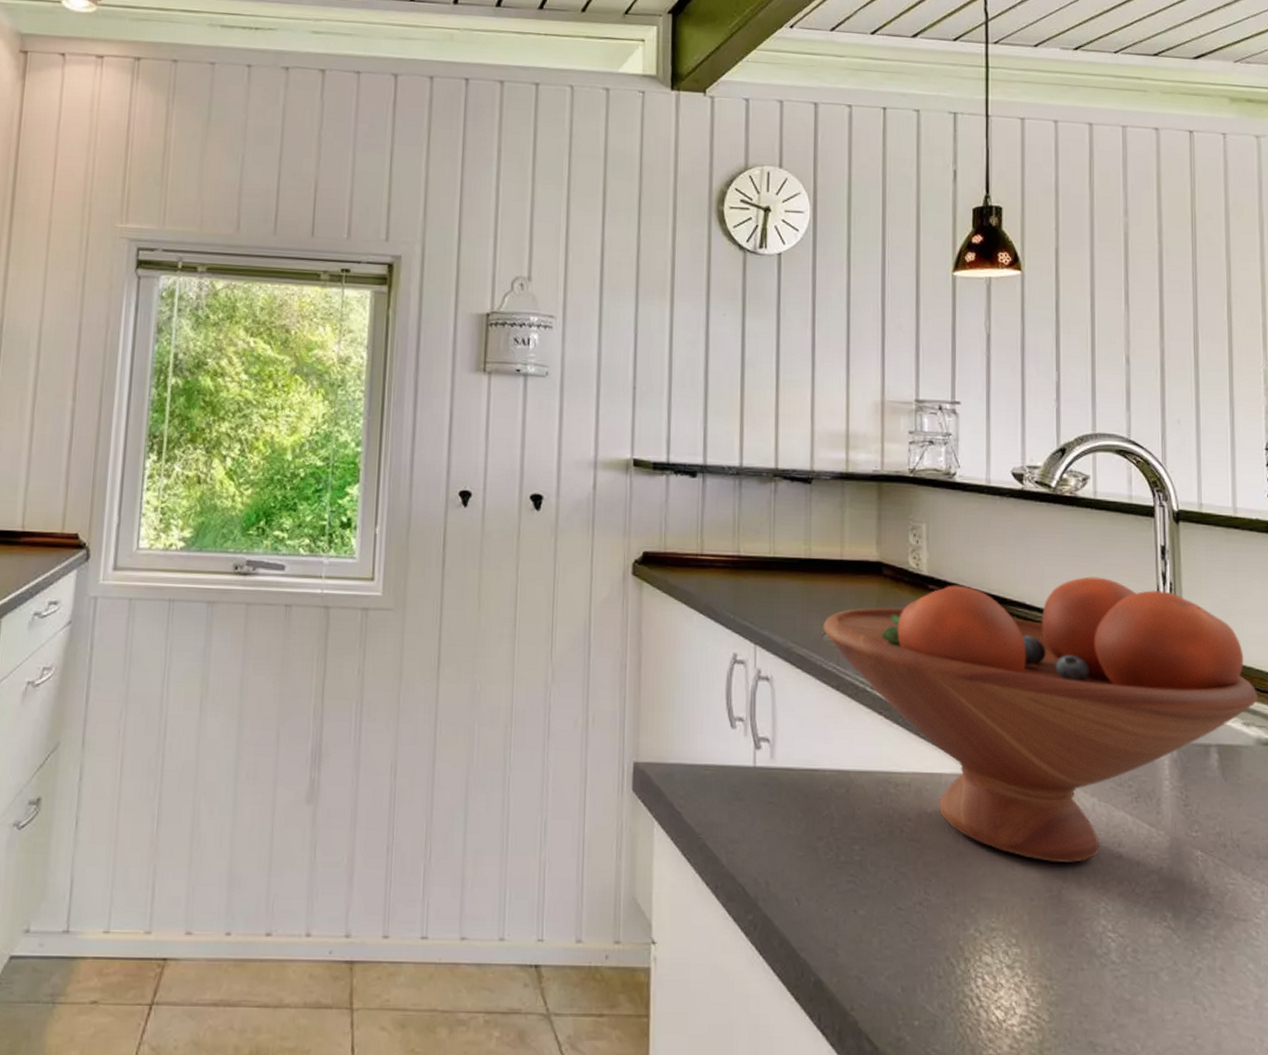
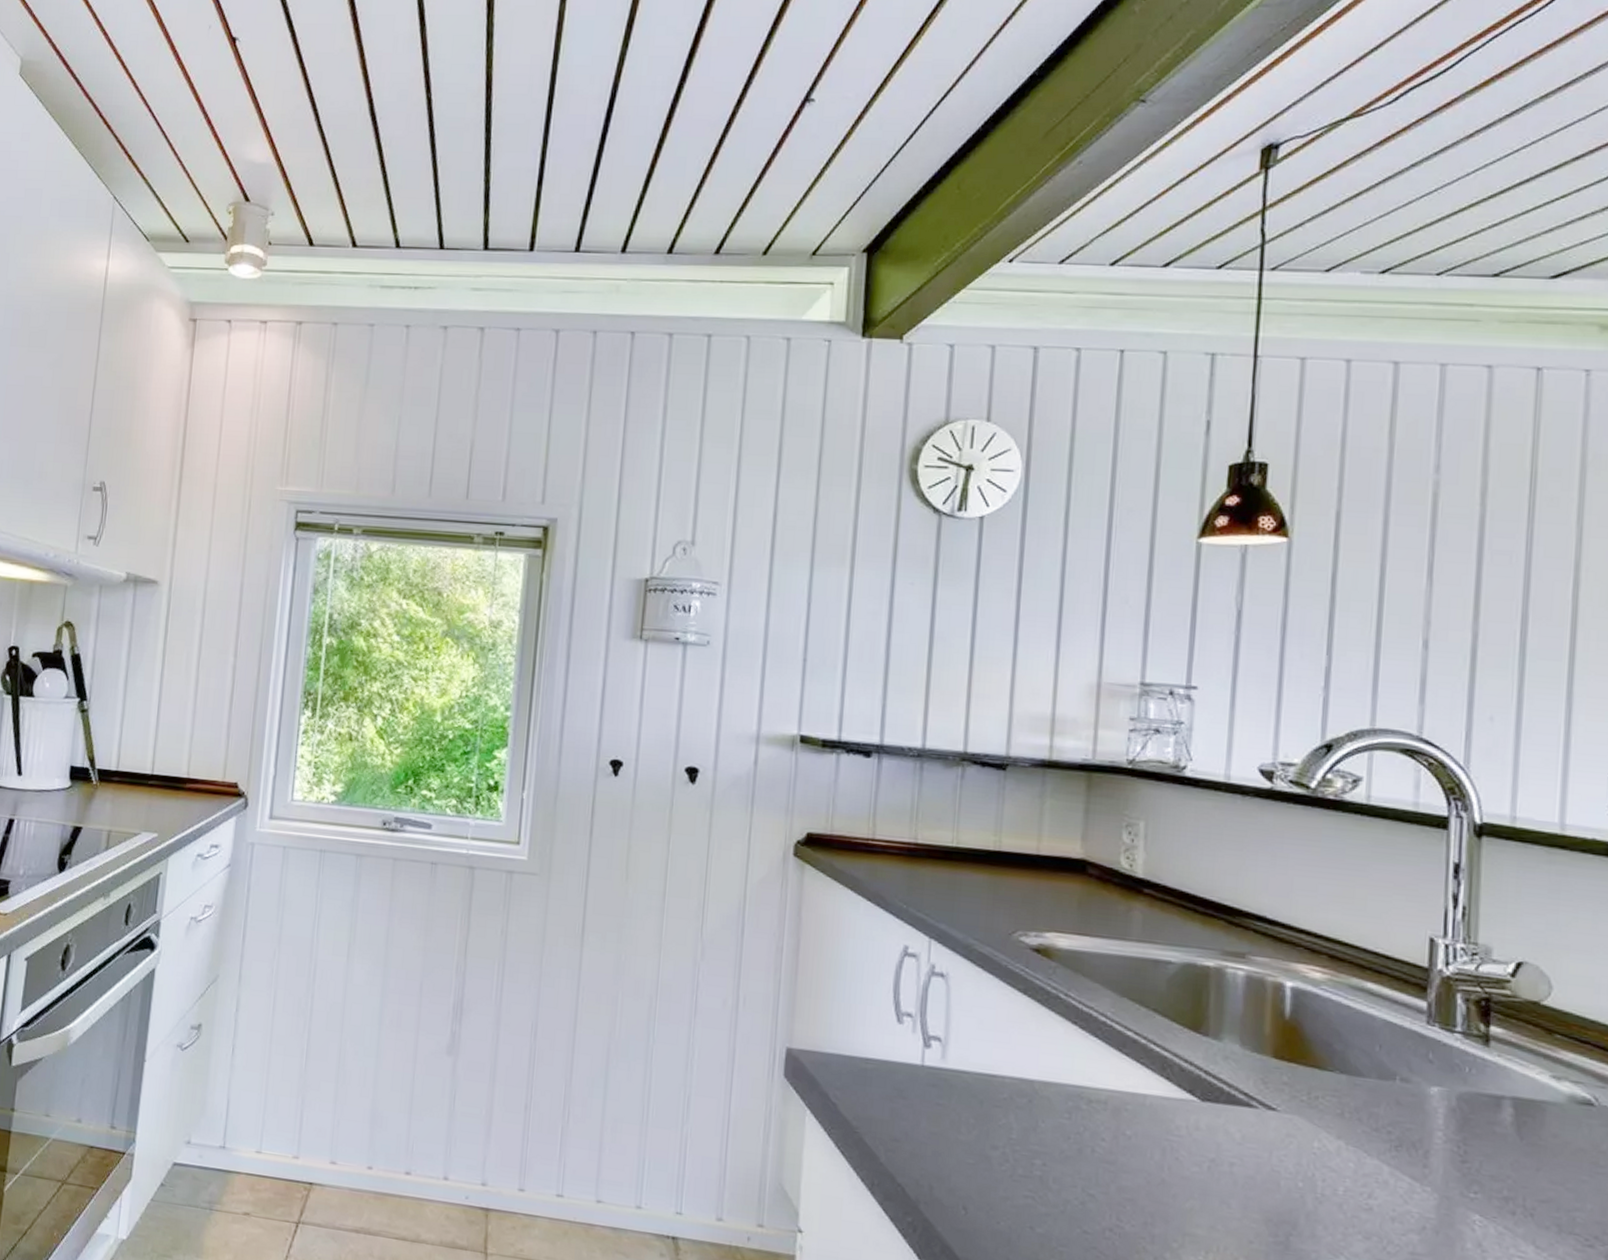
fruit bowl: present [823,576,1258,863] -> none [1011,890,1576,1209]

